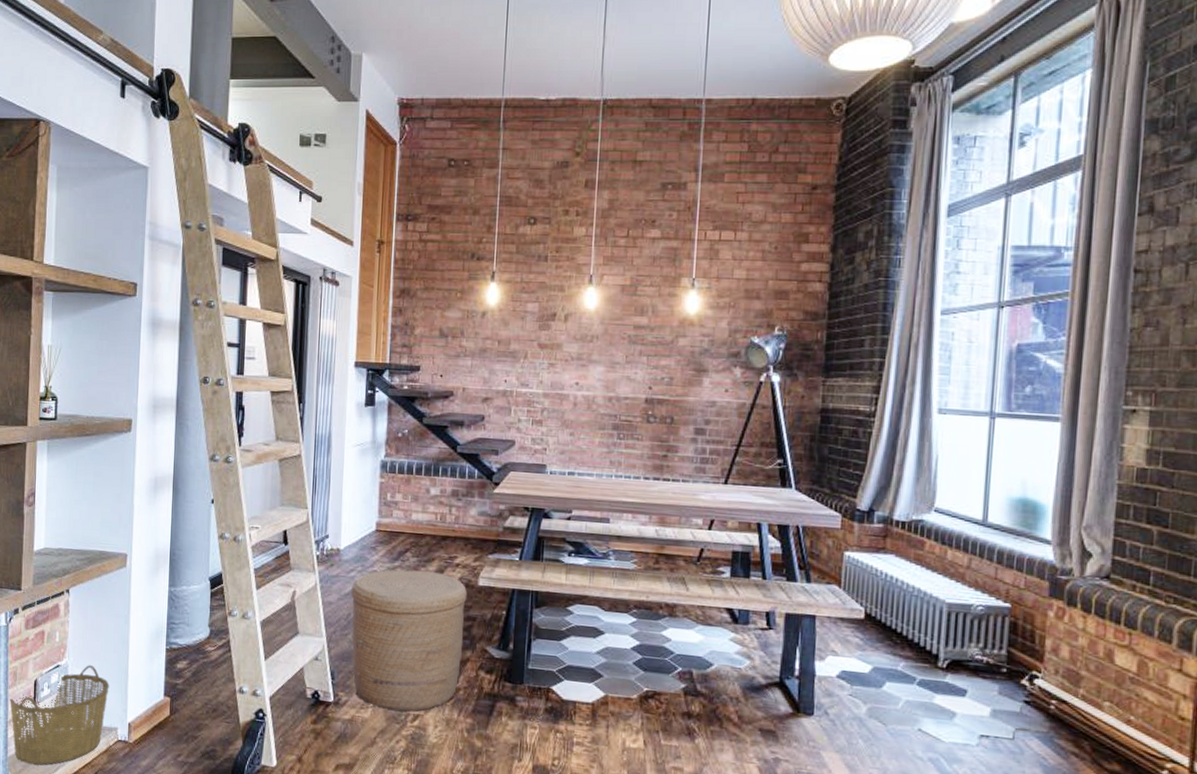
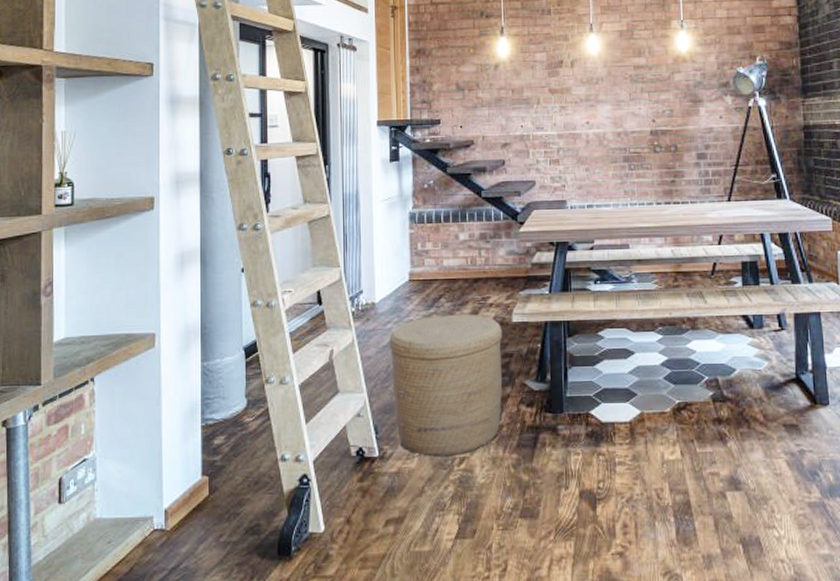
basket: present [10,665,110,766] -> none [32,454,142,570]

